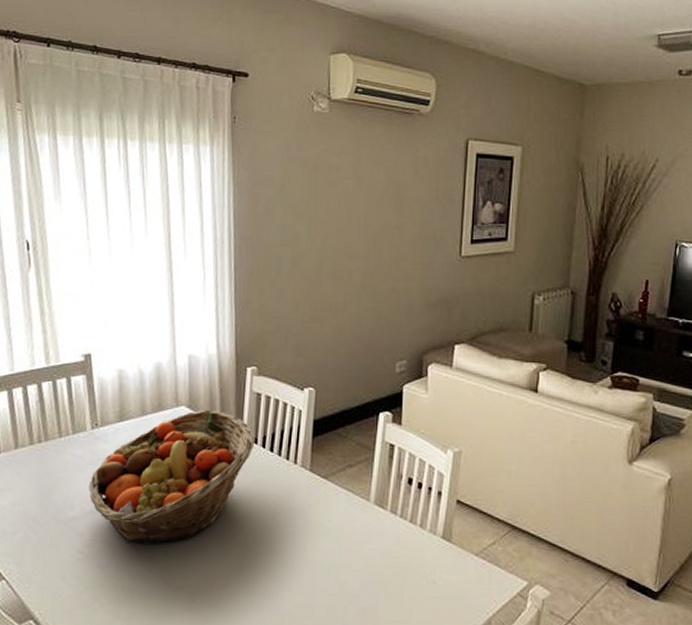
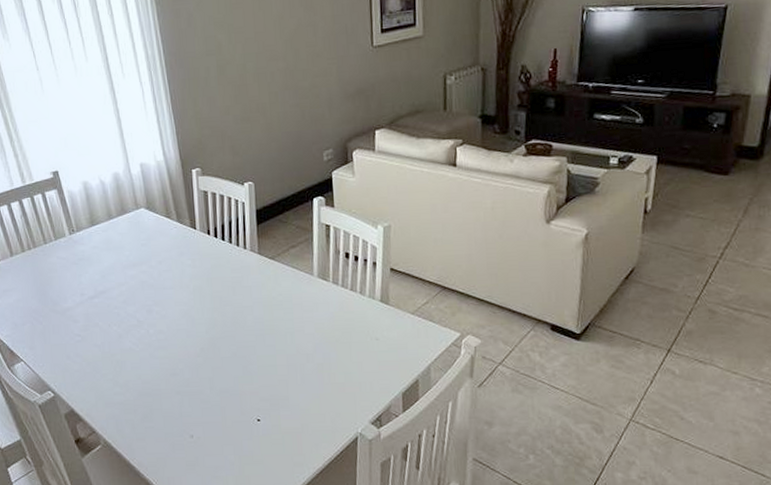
fruit basket: present [88,409,256,544] -> none [76,209,208,325]

